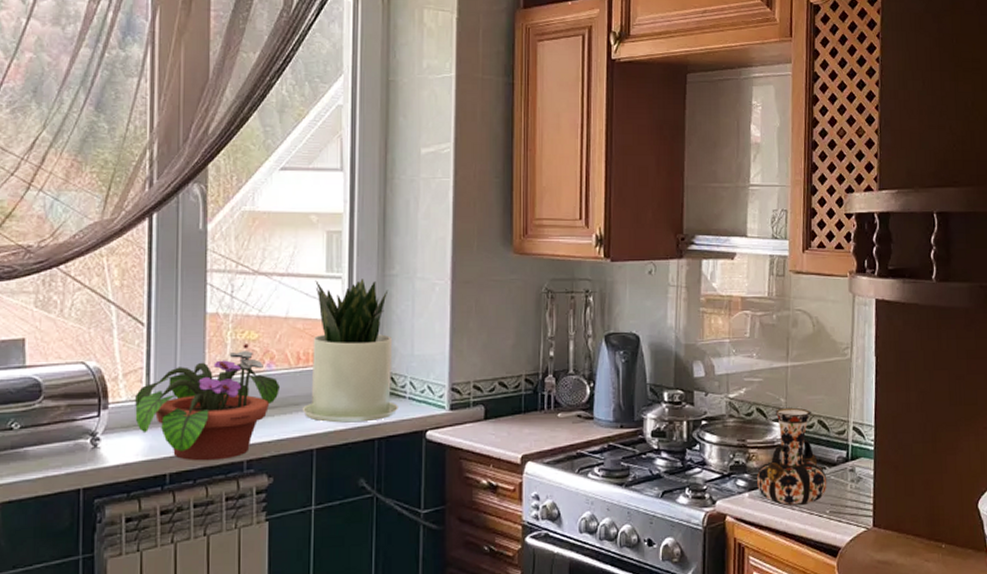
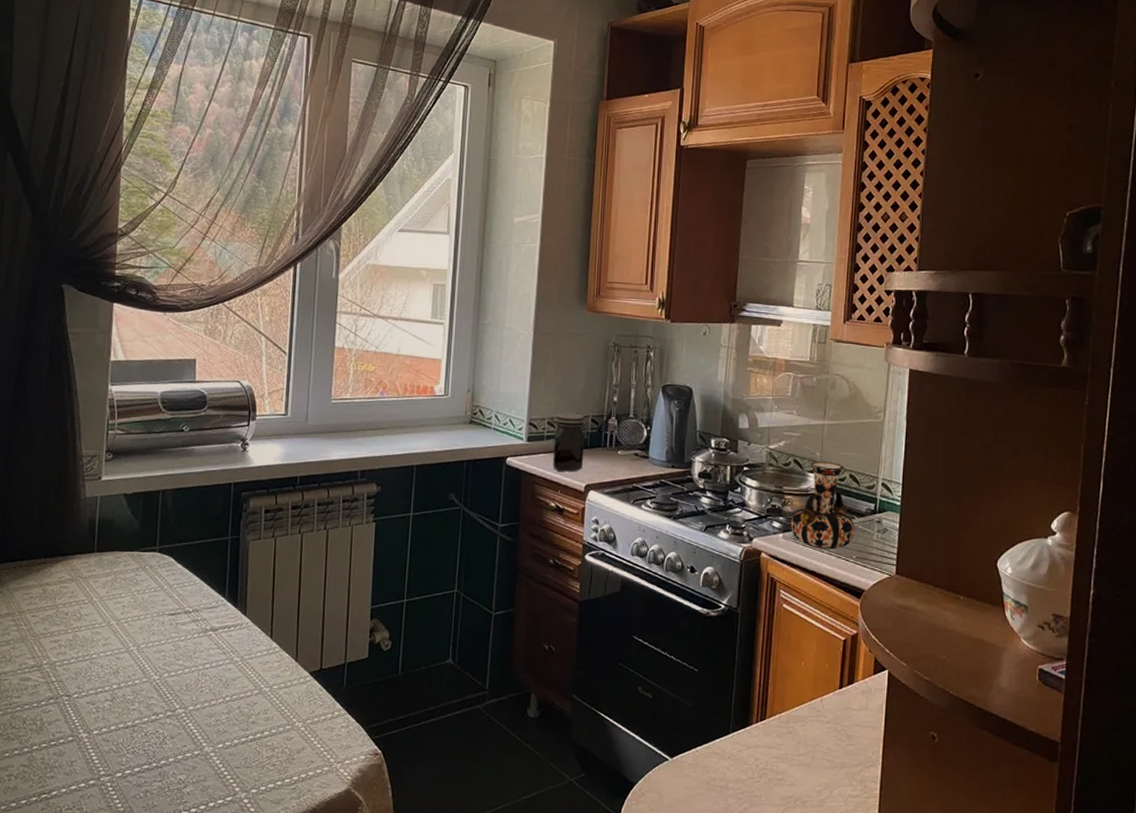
potted flower: present [135,342,280,461] -> none [276,373,390,469]
planter: present [302,279,398,423] -> none [406,325,485,446]
jar: none [476,373,524,443] -> present [550,413,590,473]

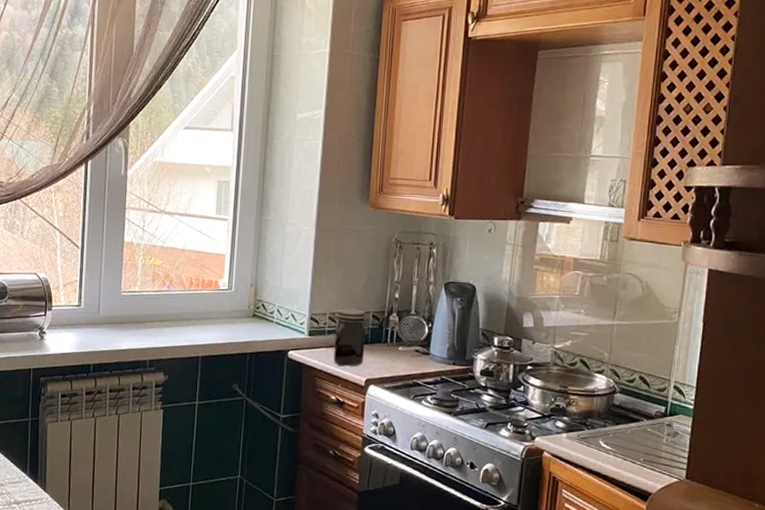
decorative vase: present [791,461,855,550] -> none [575,361,644,451]

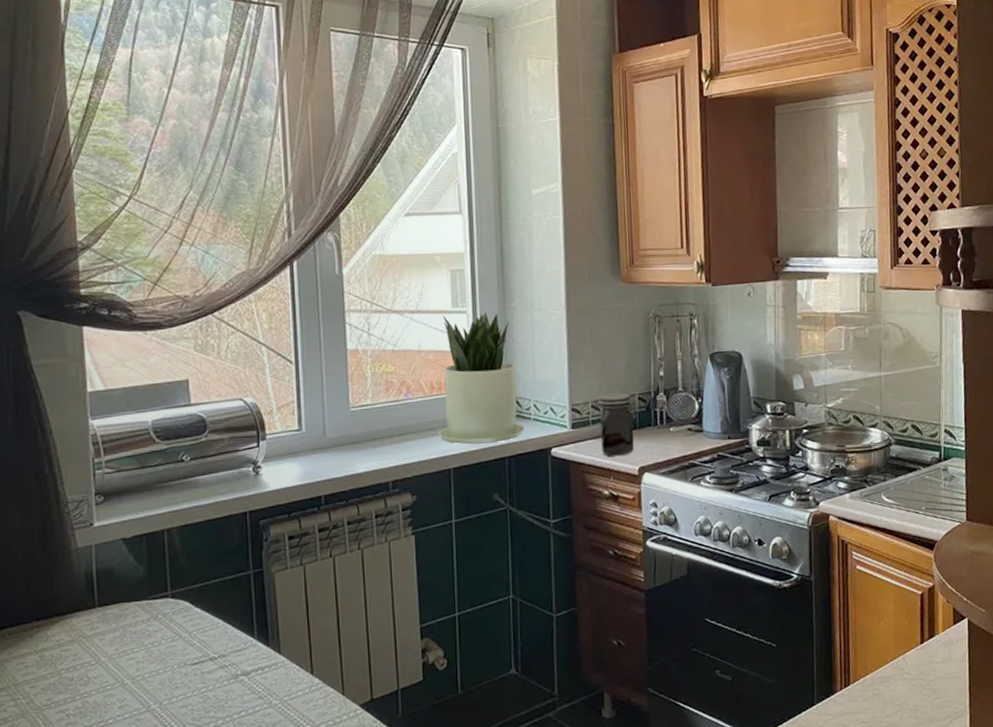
planter: none [192,221,267,339] -> present [438,312,525,445]

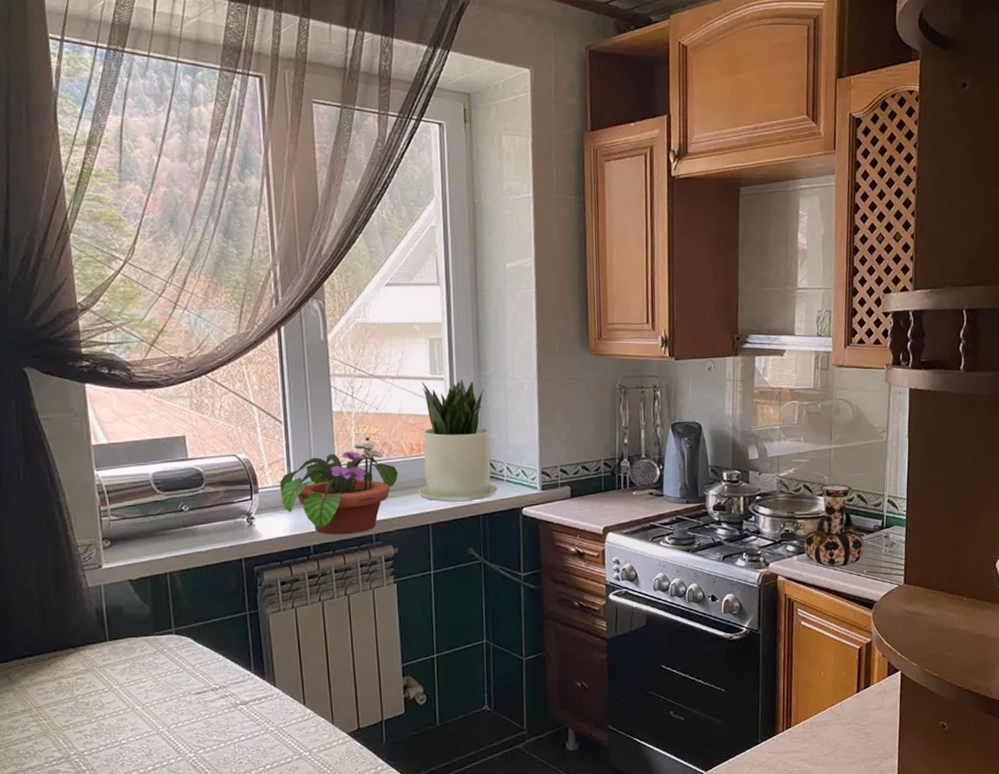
potted flower: none [289,375,417,483] -> present [280,436,398,535]
jar: present [594,393,638,457] -> none [563,458,603,518]
decorative vase: none [856,414,923,505] -> present [804,484,865,567]

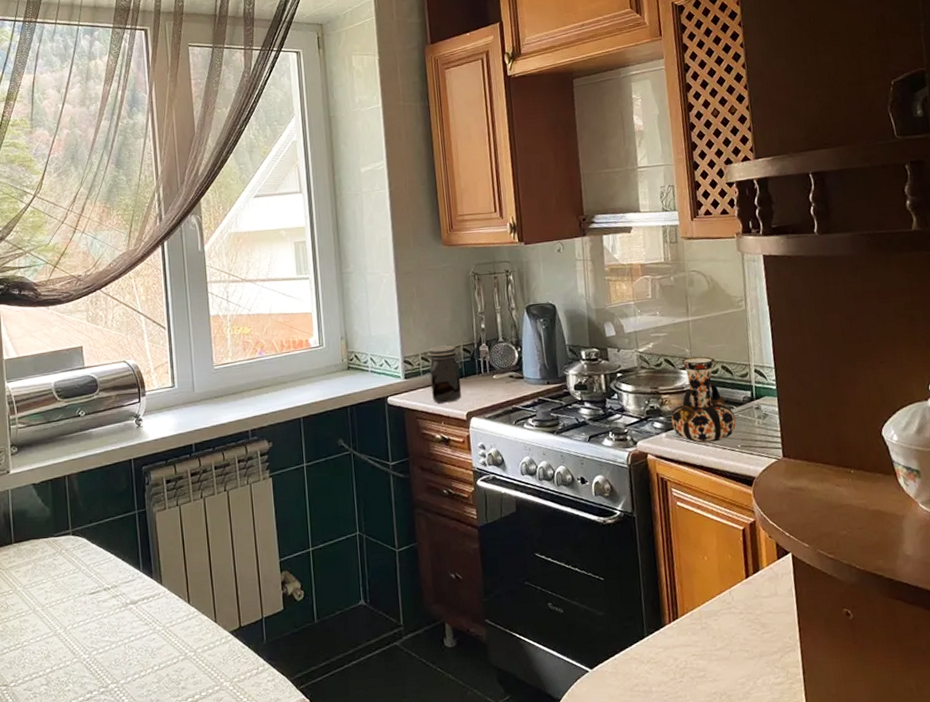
potted flower: present [280,436,398,535] -> none [164,336,270,432]
planter: present [417,379,498,502] -> none [288,277,363,396]
jar: none [563,458,603,518] -> present [423,345,463,404]

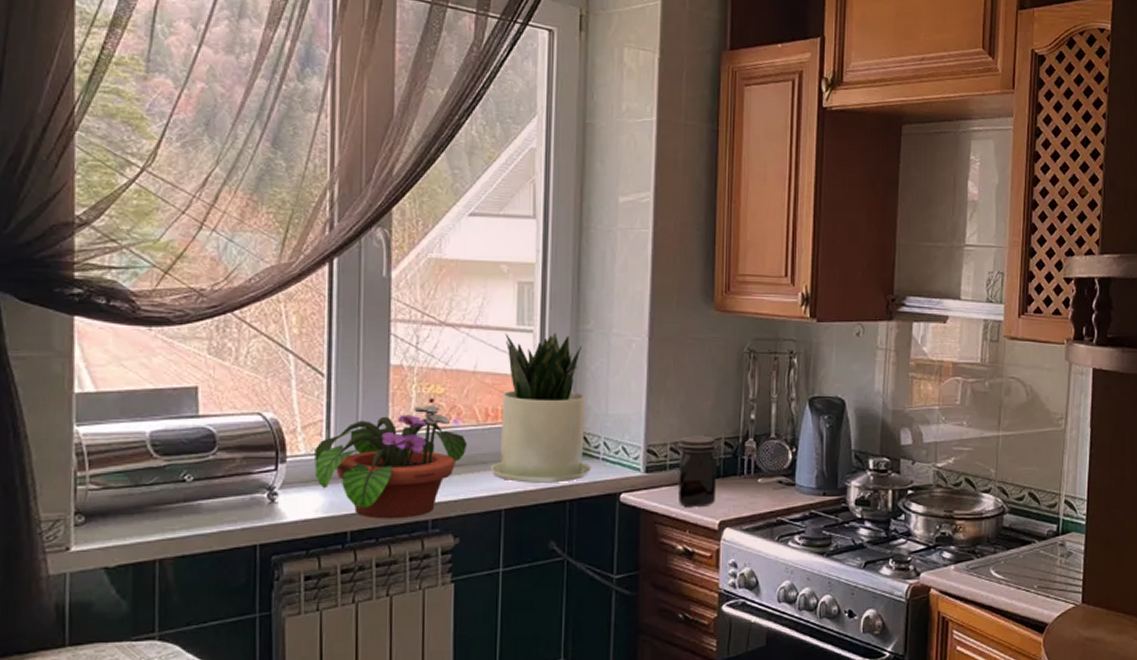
potted flower: none [164,336,270,432] -> present [314,397,467,519]
planter: none [288,277,363,396] -> present [490,333,591,483]
decorative vase: present [671,356,737,443] -> none [964,478,1036,580]

